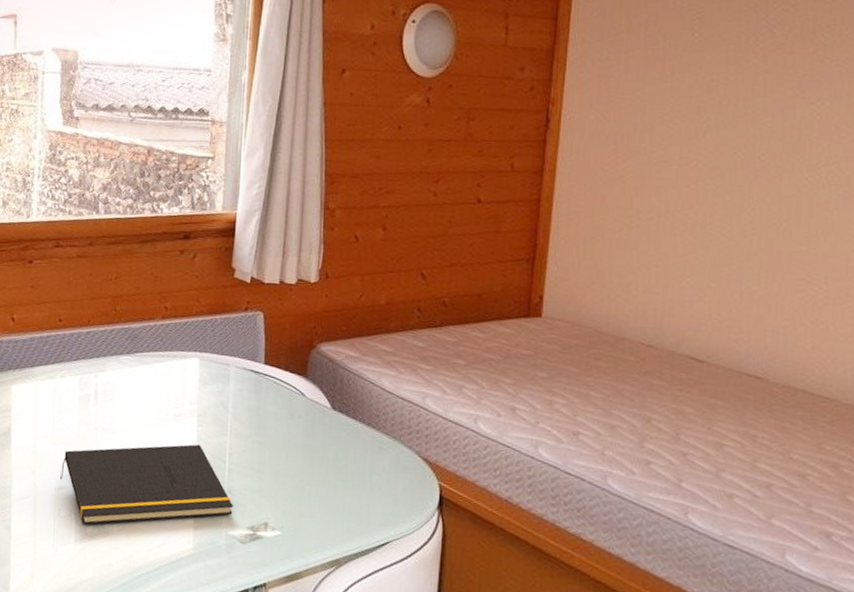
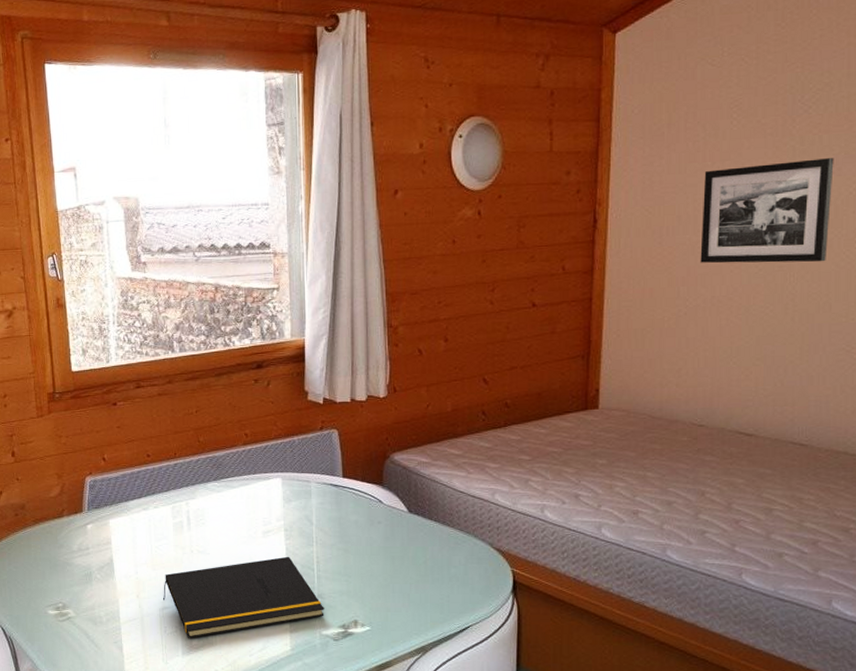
picture frame: none [655,79,798,186] -> present [700,158,834,264]

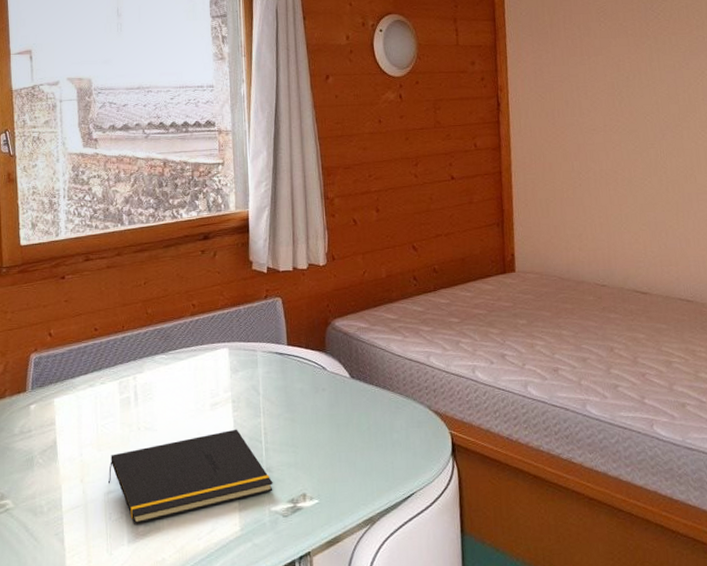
picture frame: present [700,158,834,264] -> none [583,55,687,141]

